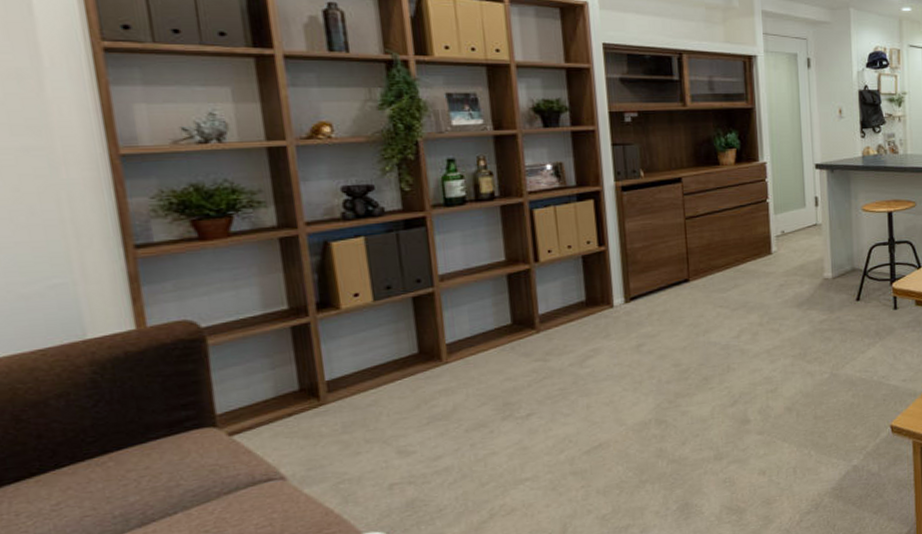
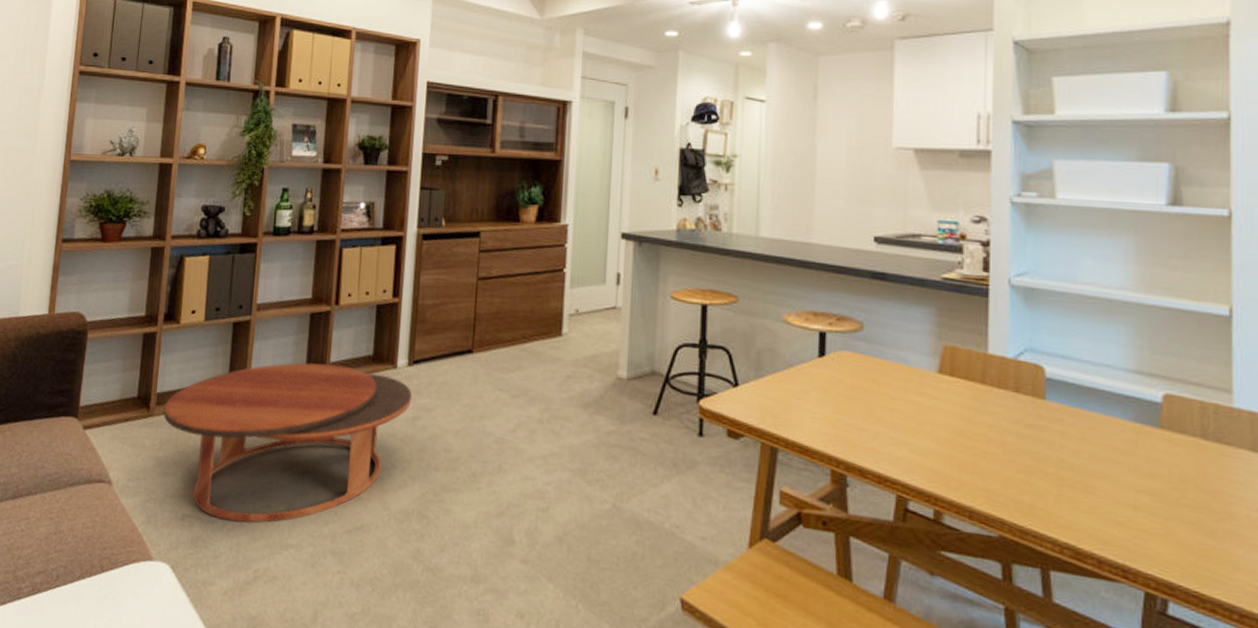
coffee table: none [339,315,634,478] -> present [163,362,413,523]

